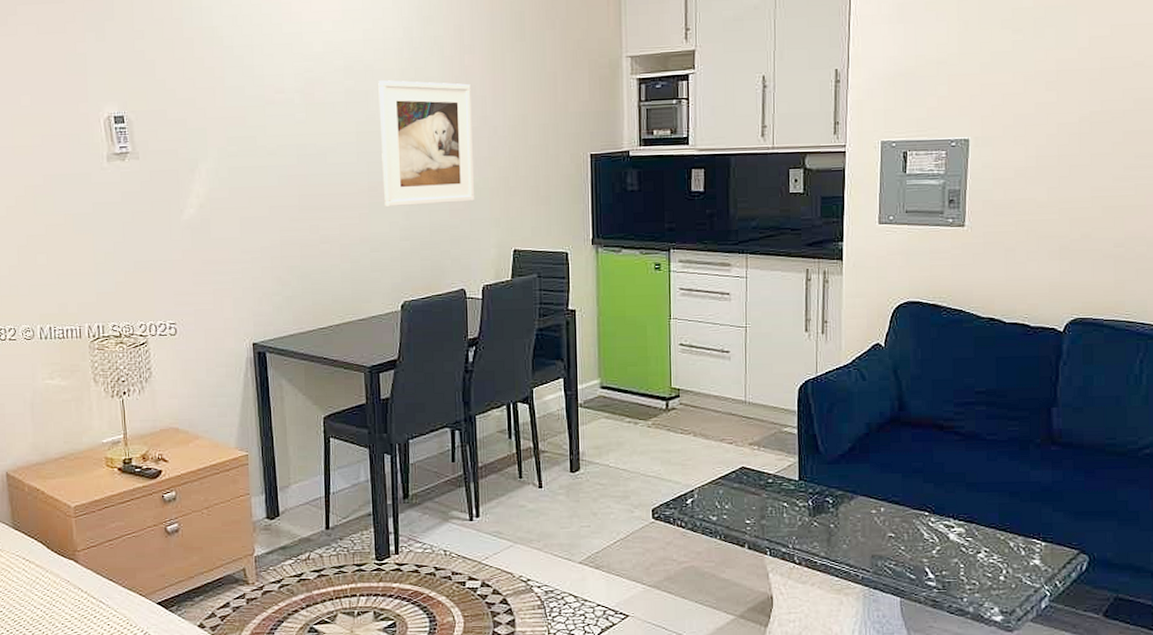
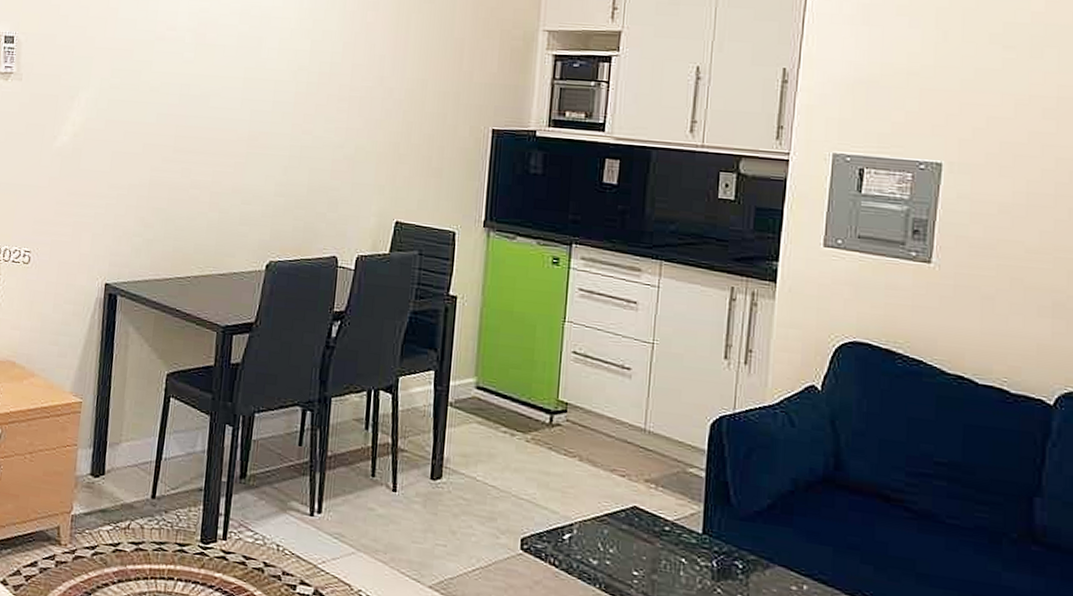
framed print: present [378,80,475,208] -> none [263,28,370,165]

